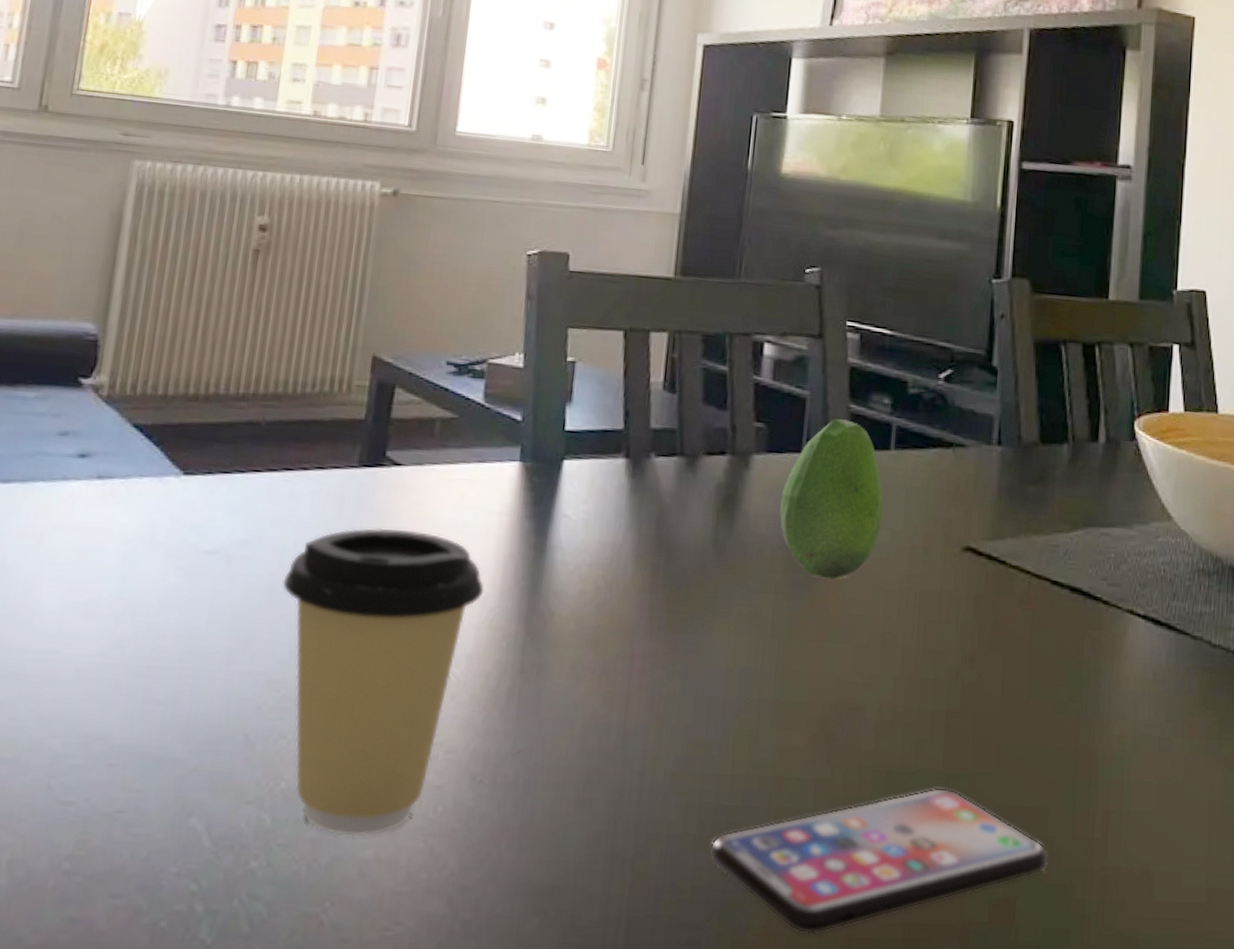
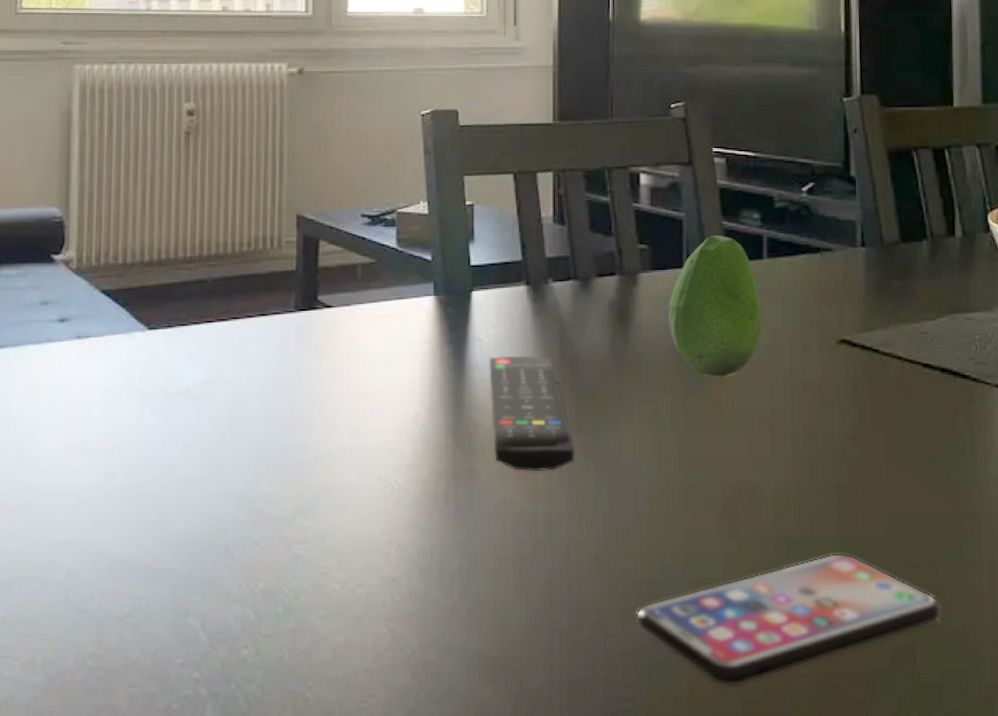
coffee cup: present [282,527,484,837] -> none [242,362,415,625]
remote control: none [569,537,661,673] -> present [488,355,574,472]

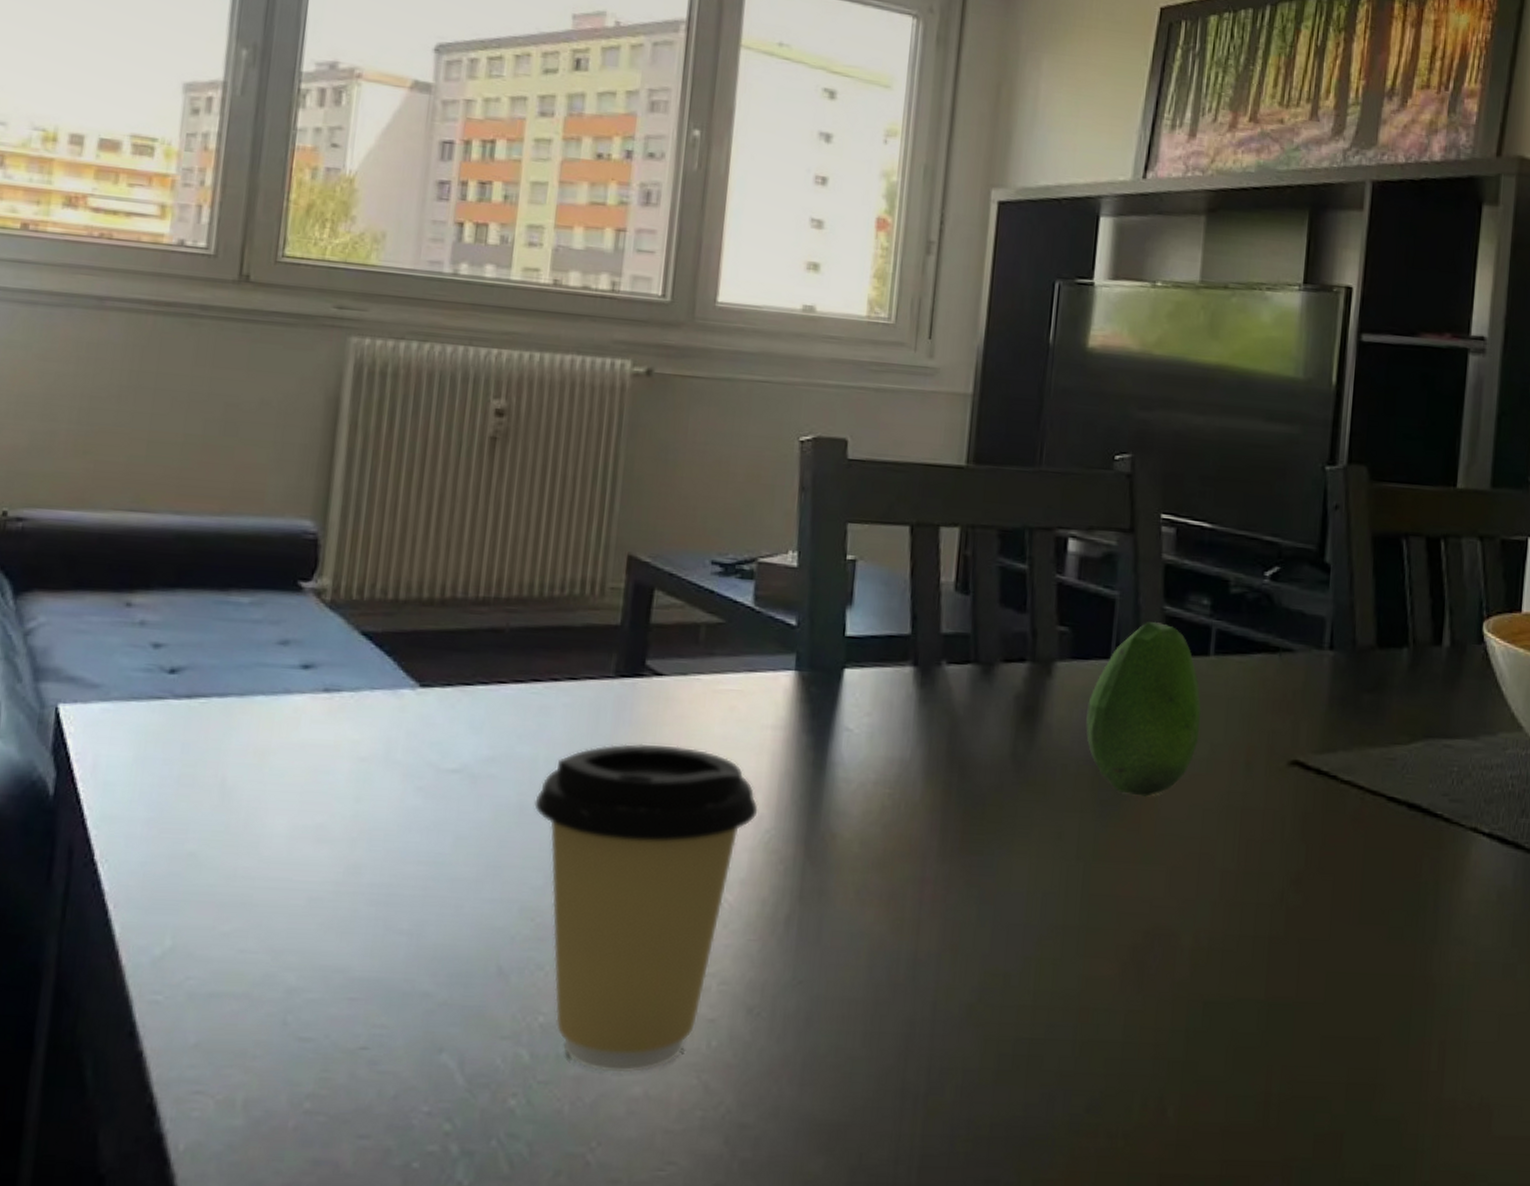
coffee cup: none [242,362,415,625] -> present [534,743,758,1073]
remote control: present [488,355,574,472] -> none [853,752,954,898]
smartphone: present [635,553,943,688] -> none [1009,1018,1380,1173]

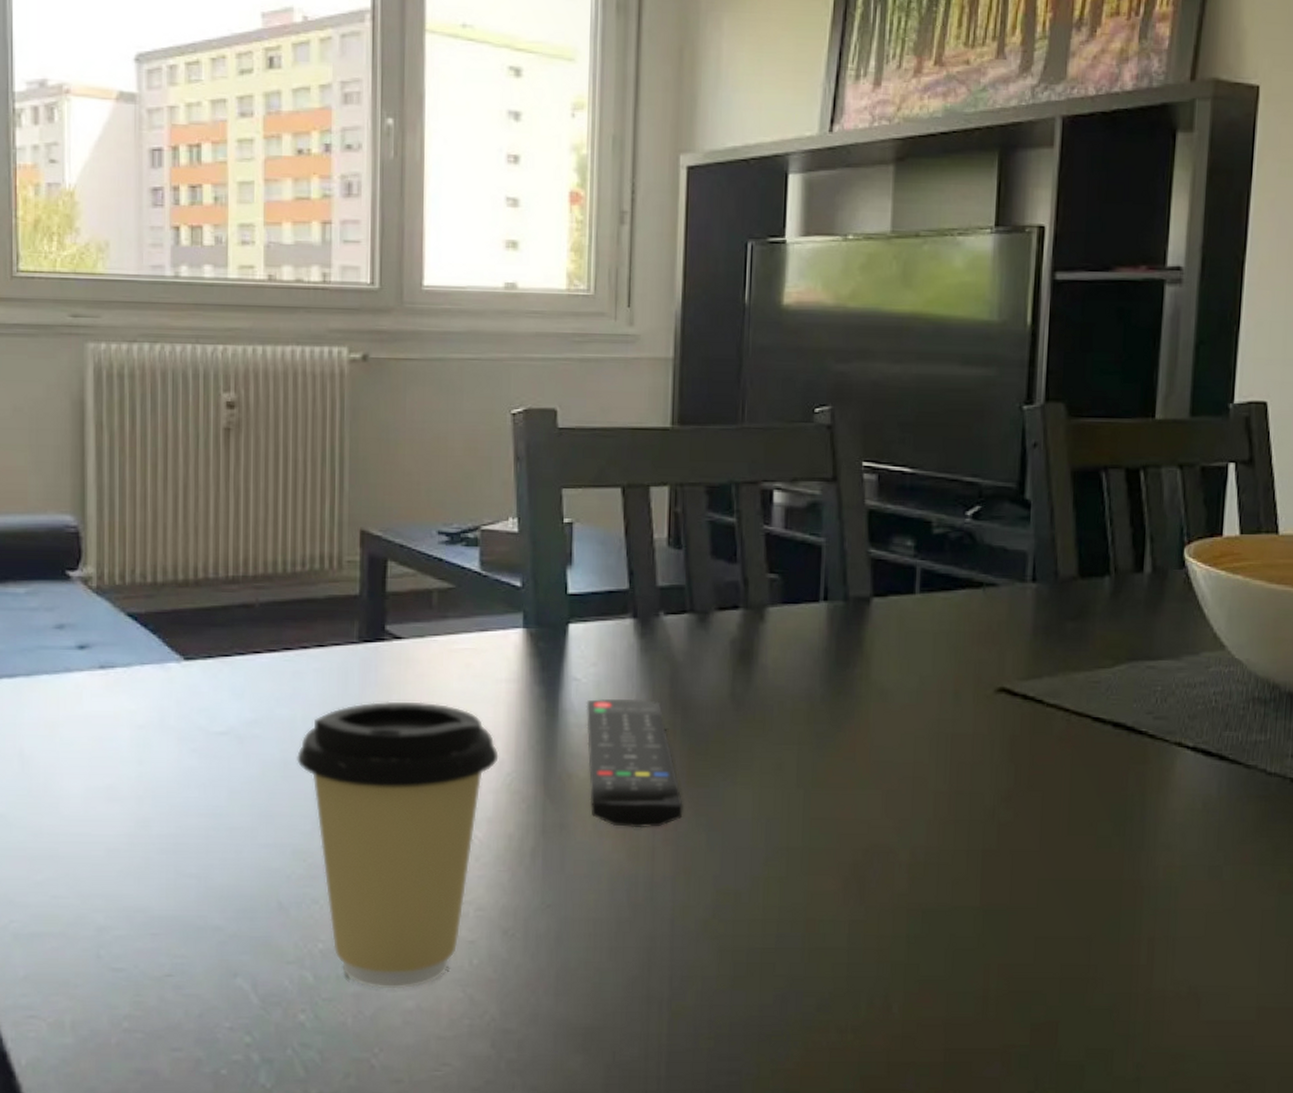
remote control: none [853,752,954,898] -> present [586,698,683,828]
fruit: present [1086,621,1201,797] -> none [799,564,909,727]

